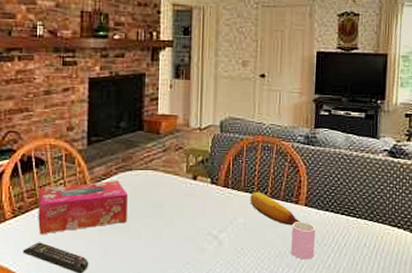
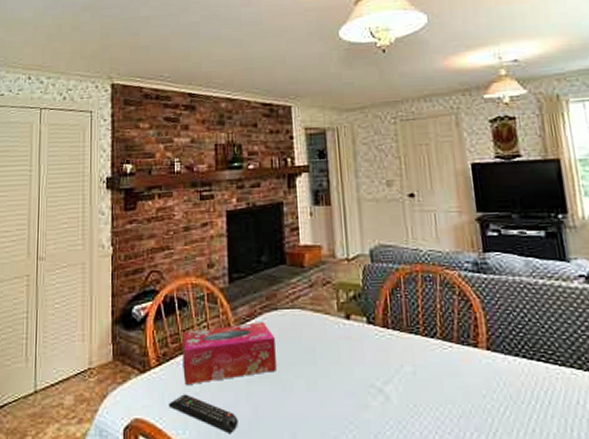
fruit: present [250,191,301,226] -> none [416,332,485,376]
cup: present [291,222,316,260] -> none [474,371,511,422]

